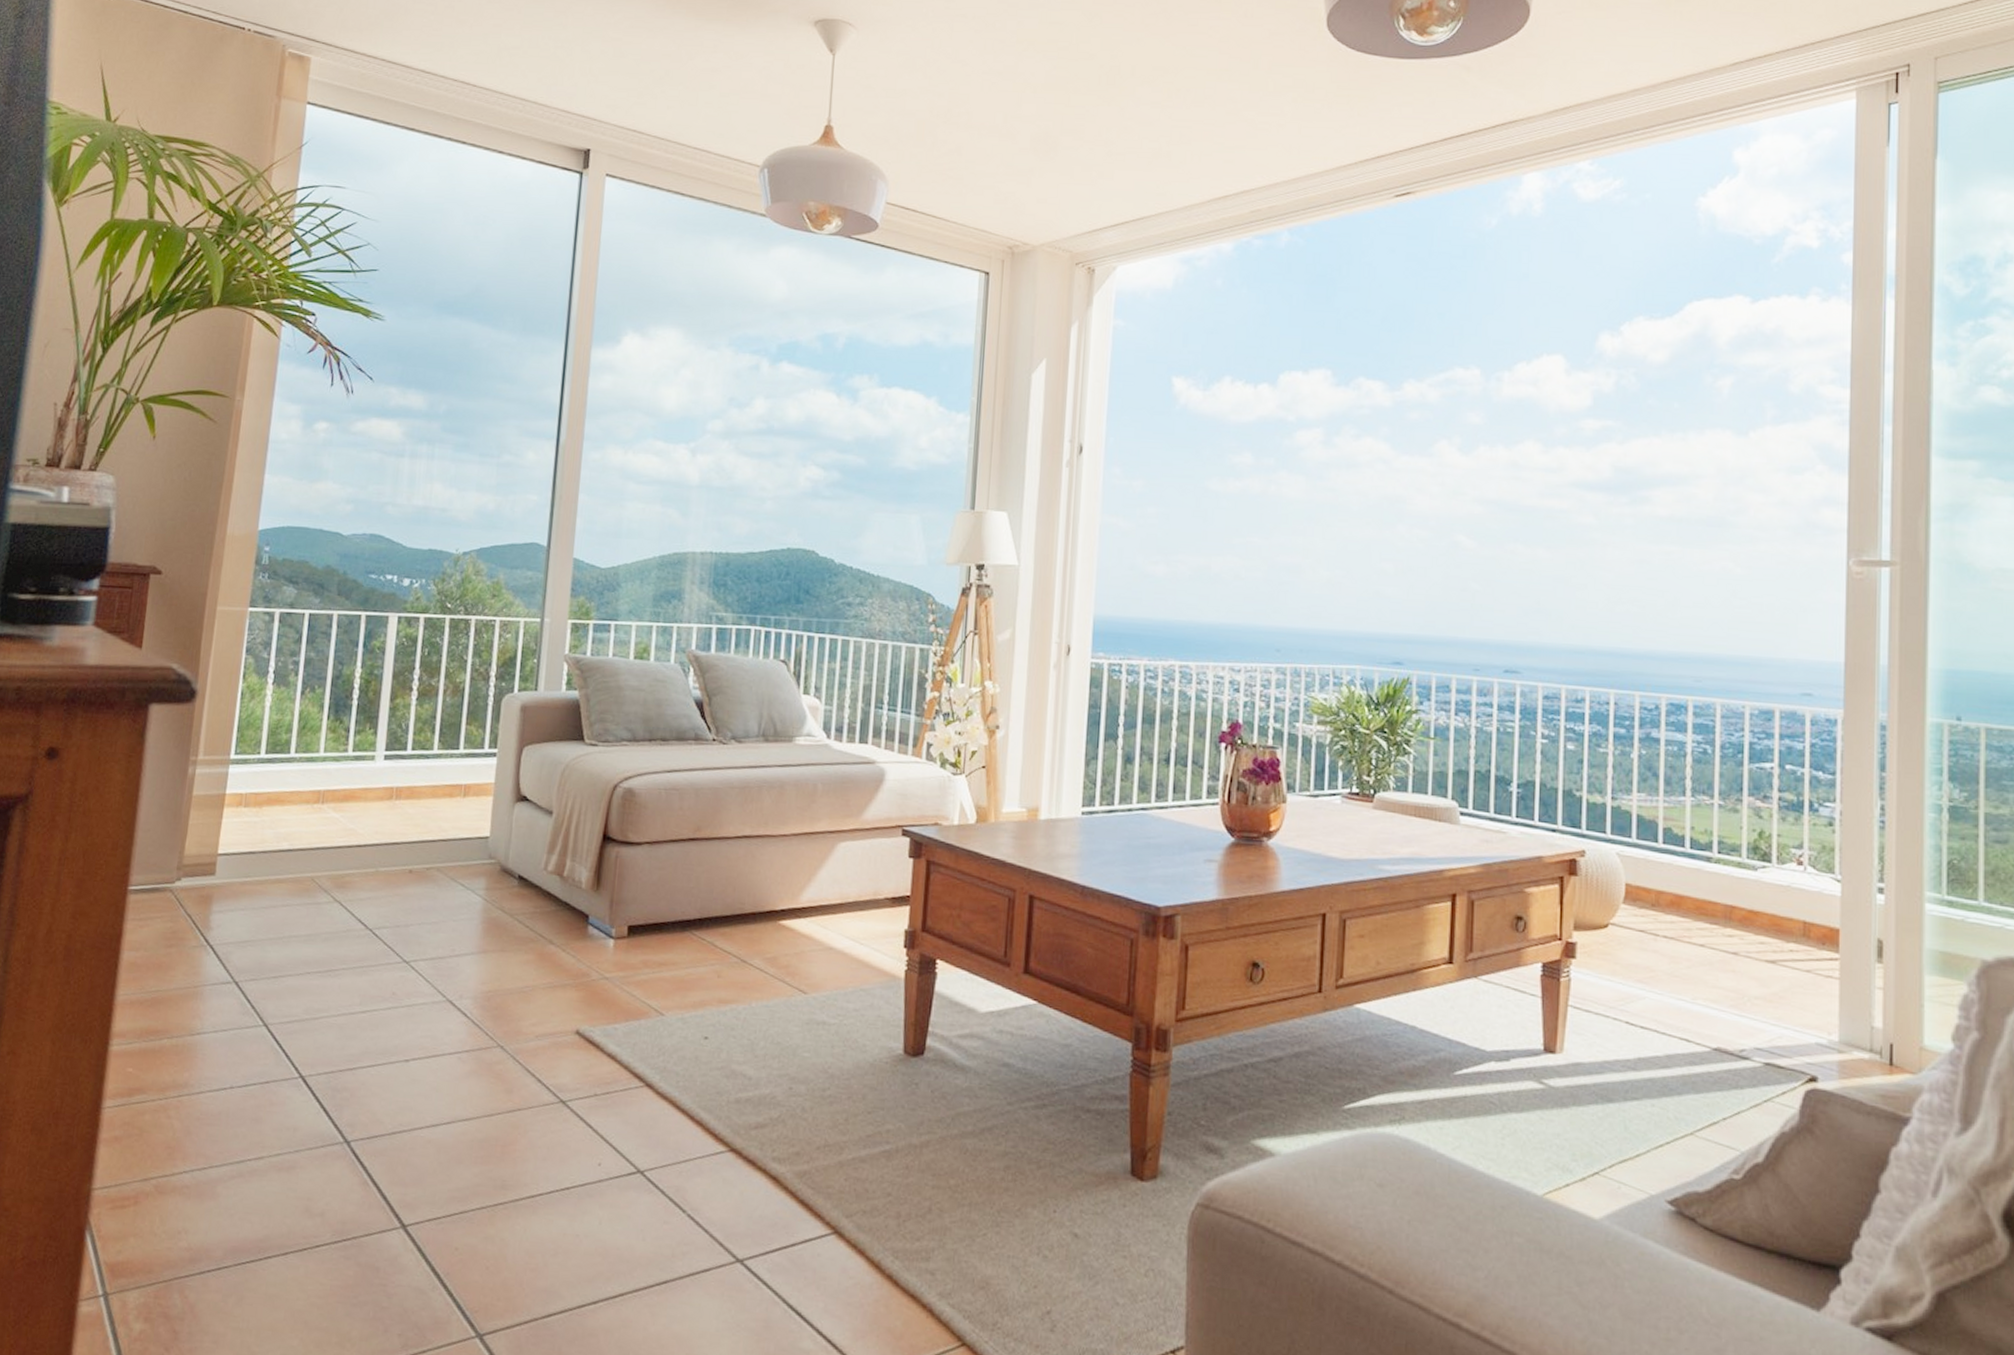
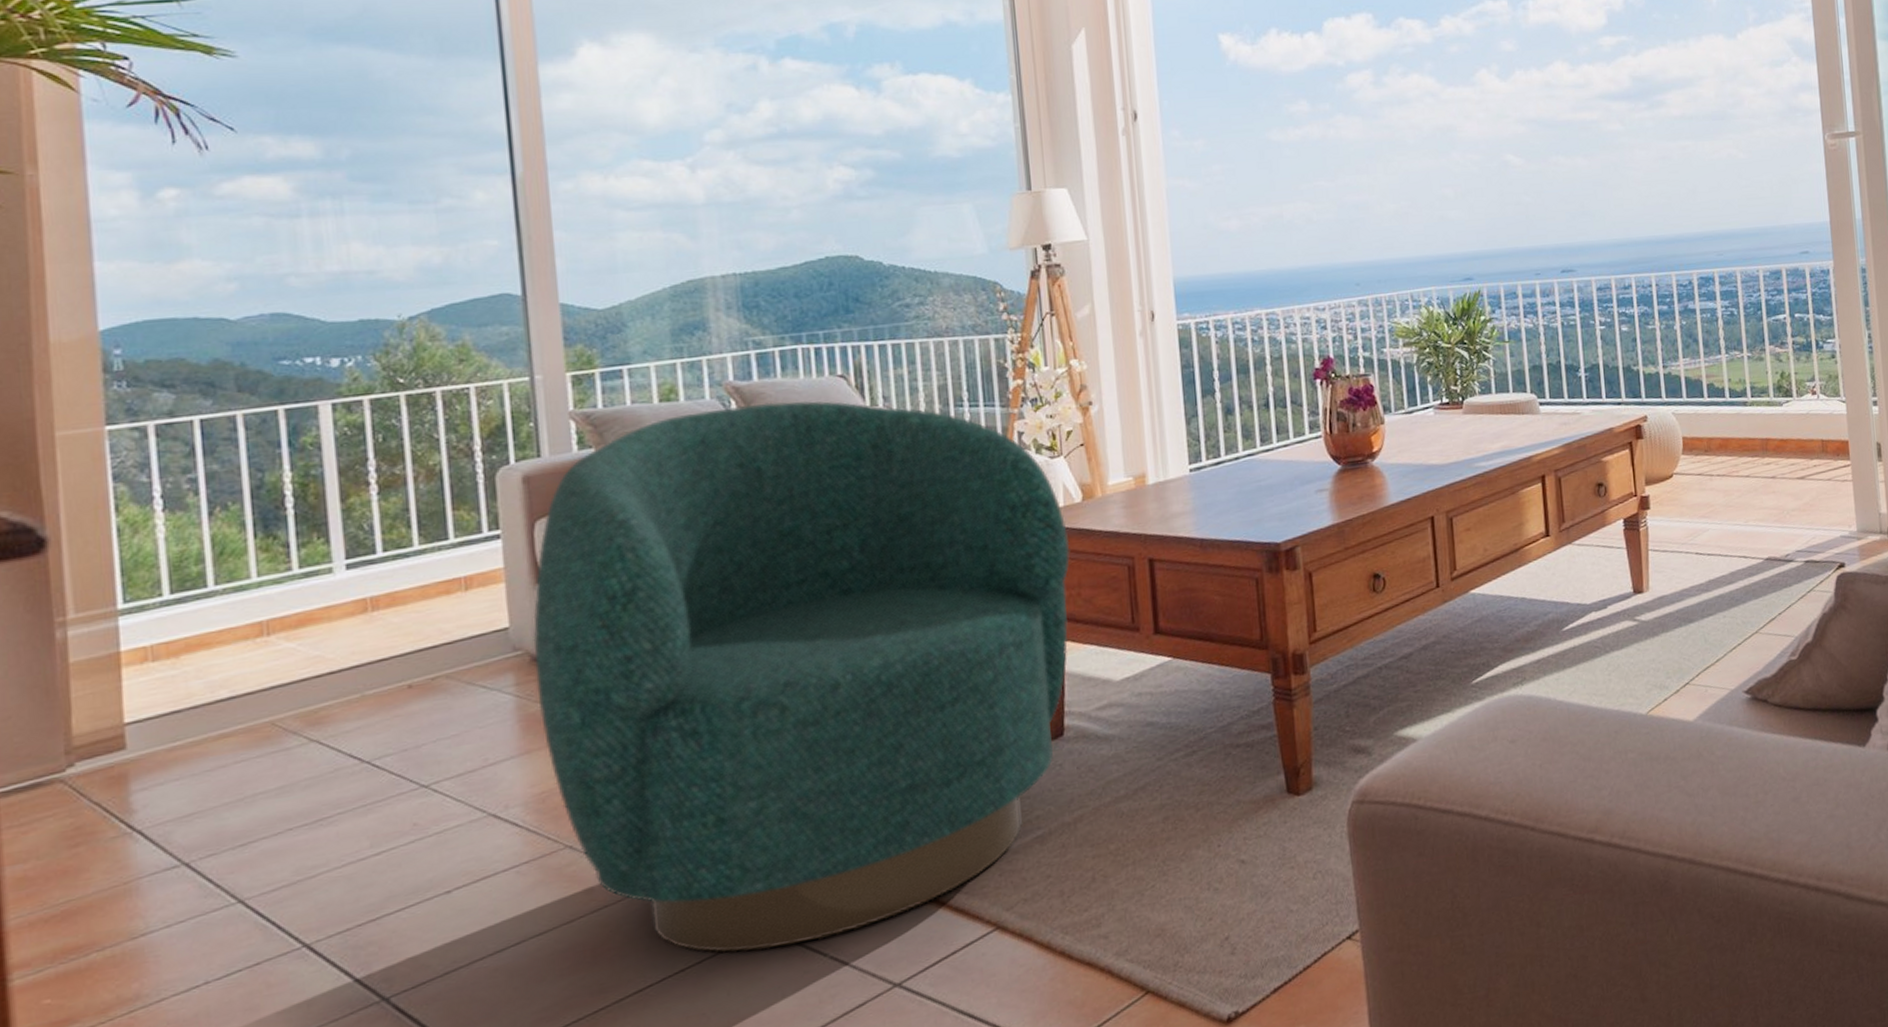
armchair: none [498,673,958,1195] -> present [533,401,1070,953]

